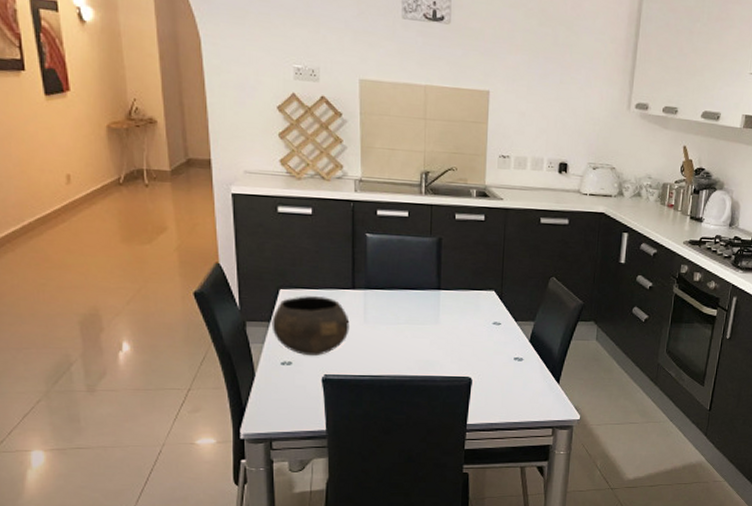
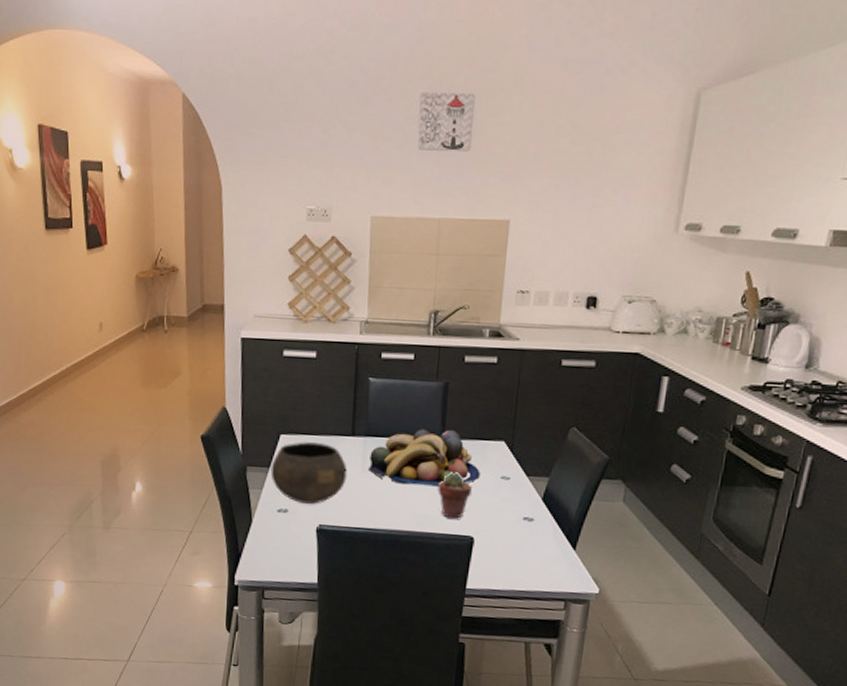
fruit bowl: none [369,281,475,334] -> present [368,428,481,487]
potted succulent: none [436,320,468,362] -> present [437,472,472,519]

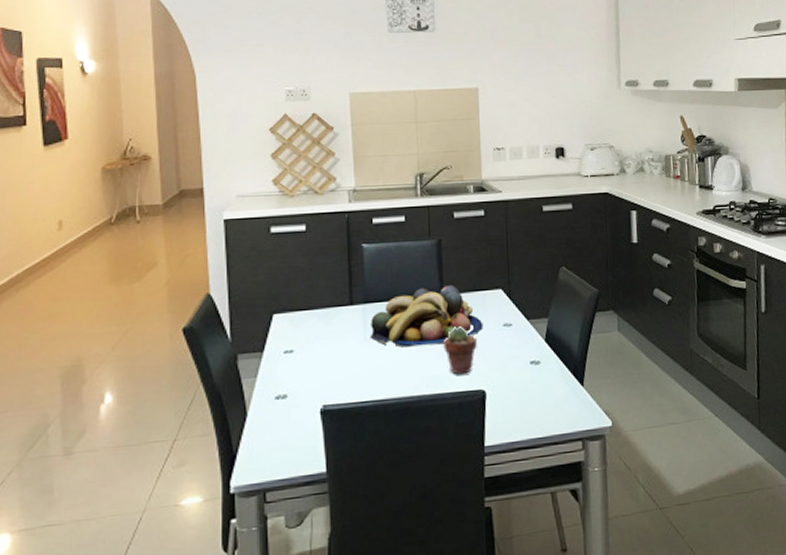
bowl: present [270,442,347,504] -> none [265,317,349,385]

